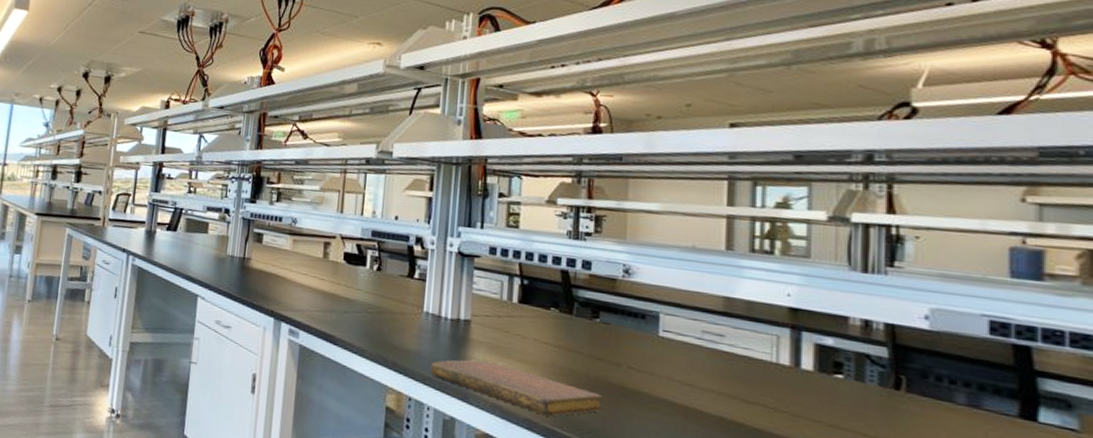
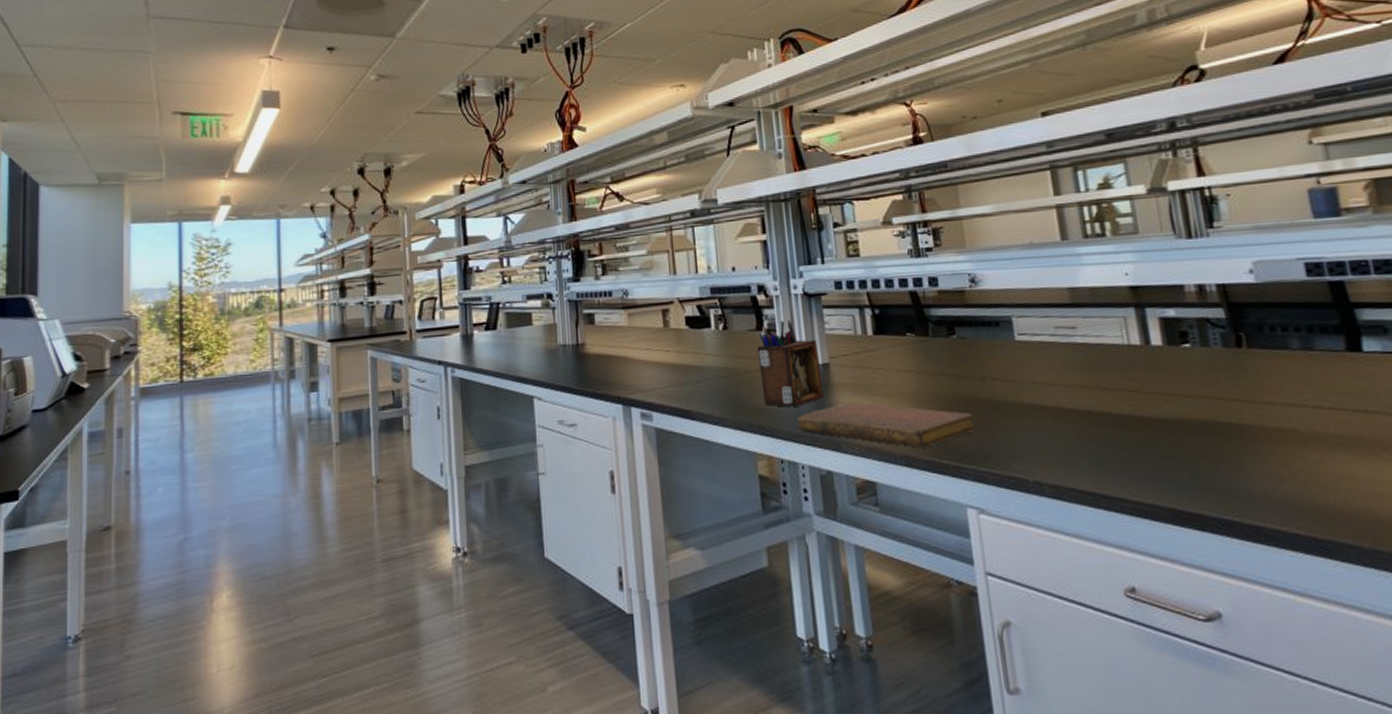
desk organizer: none [402,273,463,353] -> present [756,320,824,407]

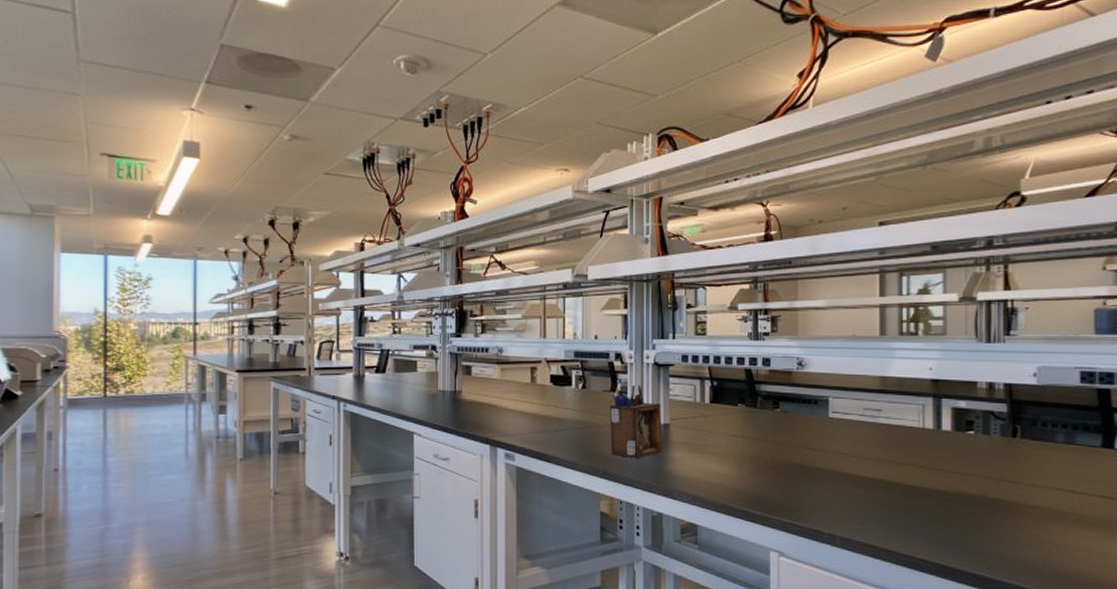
notebook: present [797,403,976,448] -> none [638,459,786,500]

